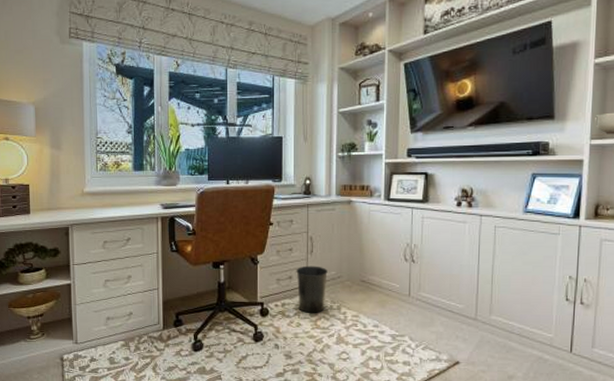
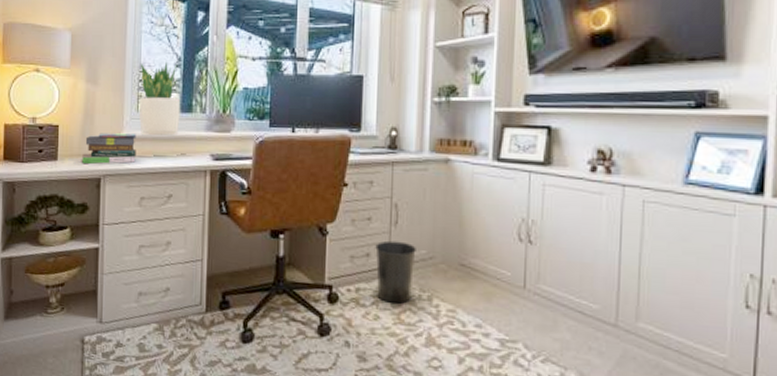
books: none [51,190,98,216] -> present [82,133,137,164]
planter: none [97,129,133,191] -> present [139,61,179,136]

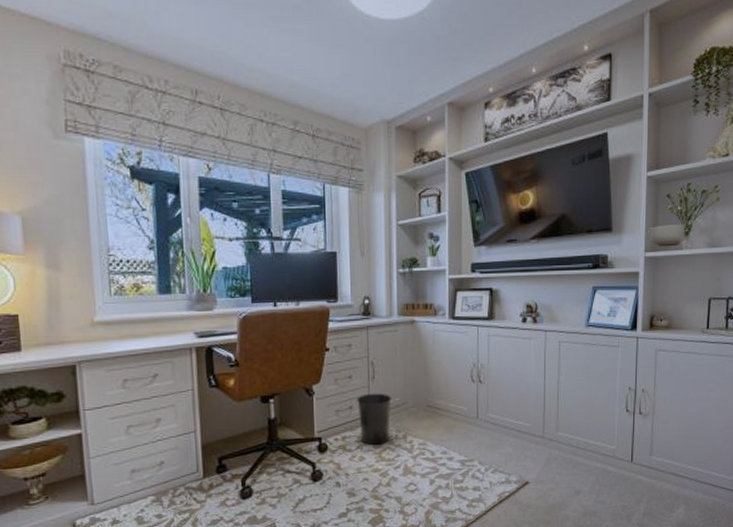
books: present [82,133,137,164] -> none [51,318,114,353]
planter: present [139,61,179,136] -> none [109,244,158,319]

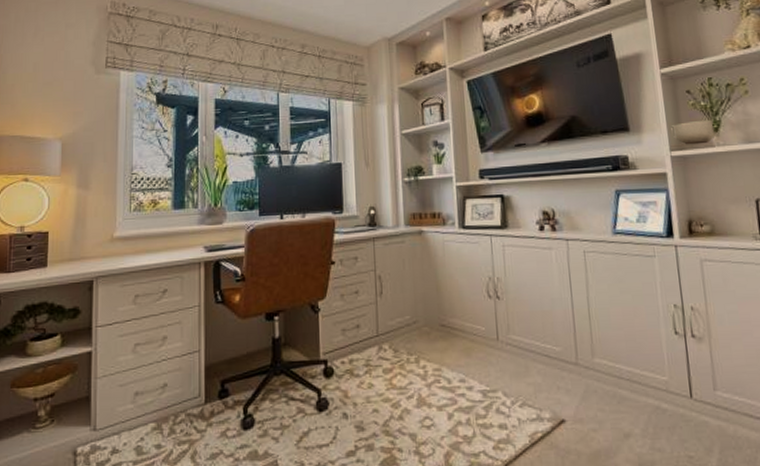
waste bin: present [357,393,391,445] -> none [364,310,401,370]

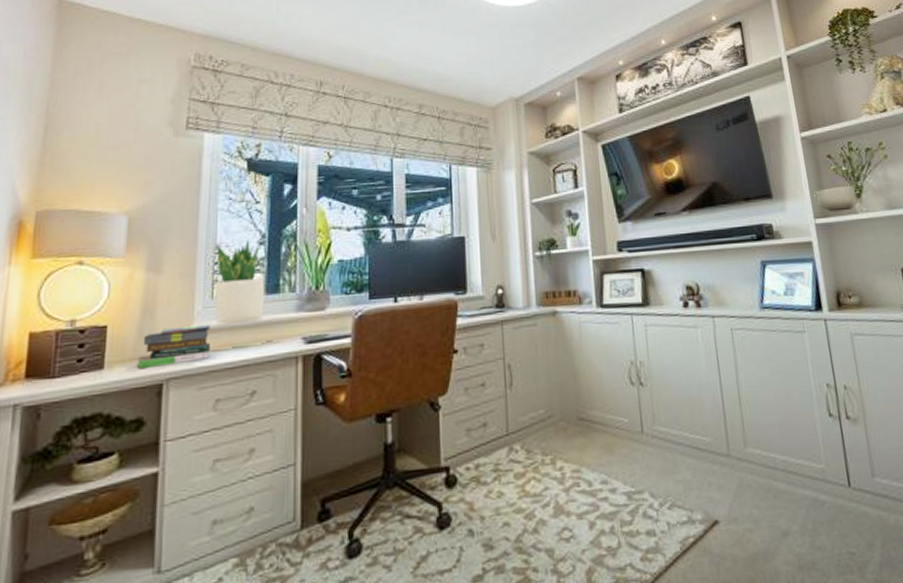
books: none [73,234,130,268] -> present [138,325,211,370]
planter: none [131,162,172,235] -> present [214,239,264,326]

